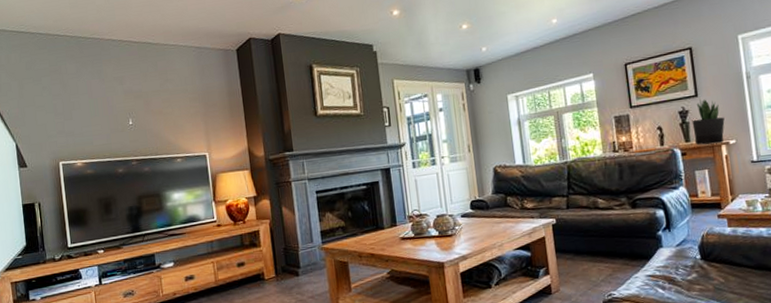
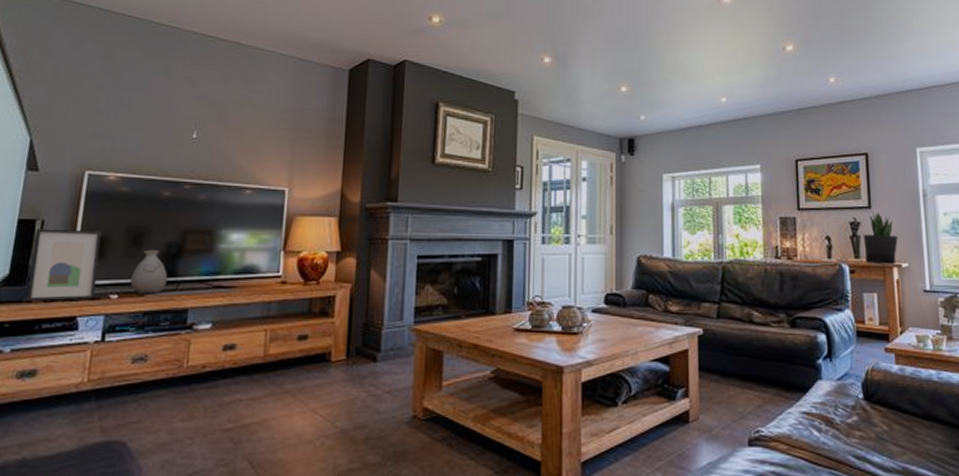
picture frame: none [37,205,88,262] -> present [27,228,102,301]
vase: none [109,213,136,248] -> present [130,249,168,295]

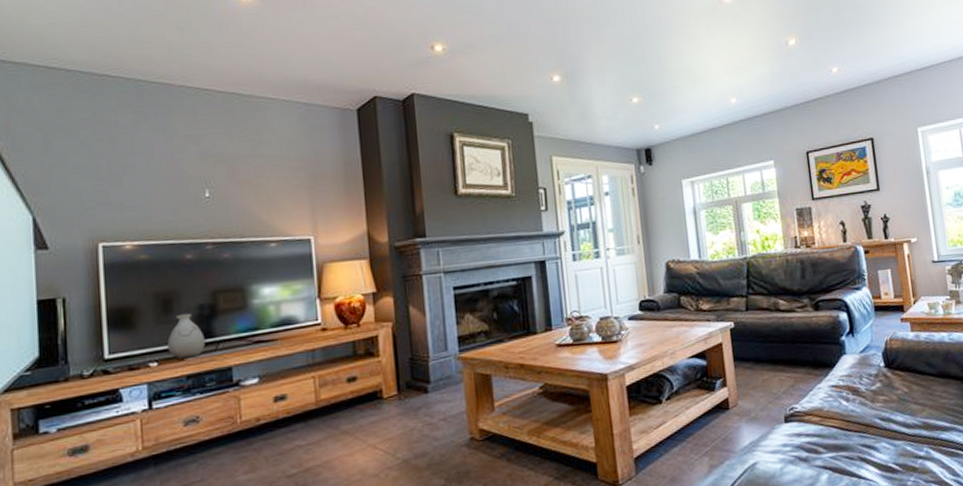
picture frame: present [27,228,102,301] -> none [59,302,134,380]
planter: present [863,211,898,266] -> none [874,193,906,243]

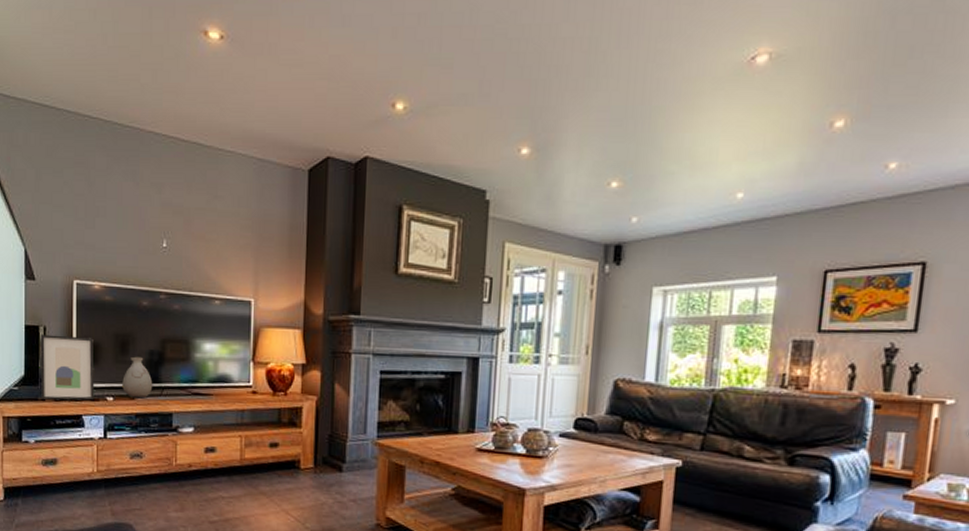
picture frame: none [59,302,134,380] -> present [40,334,95,401]

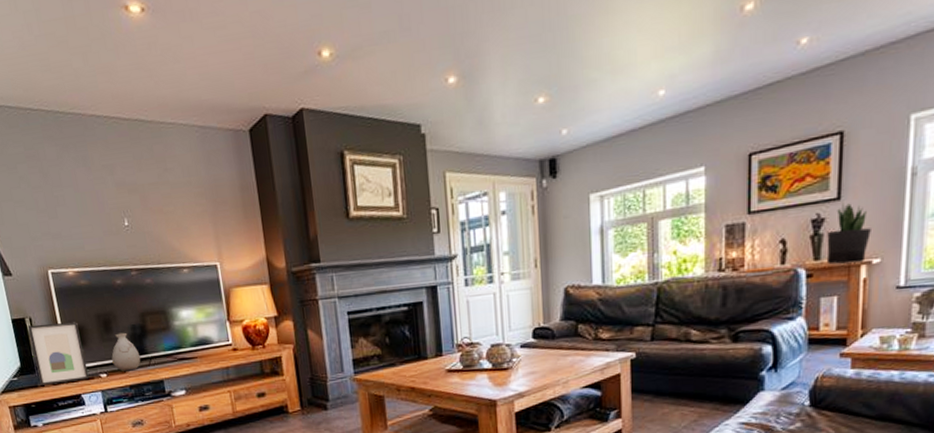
planter: none [898,335,947,402] -> present [827,202,871,265]

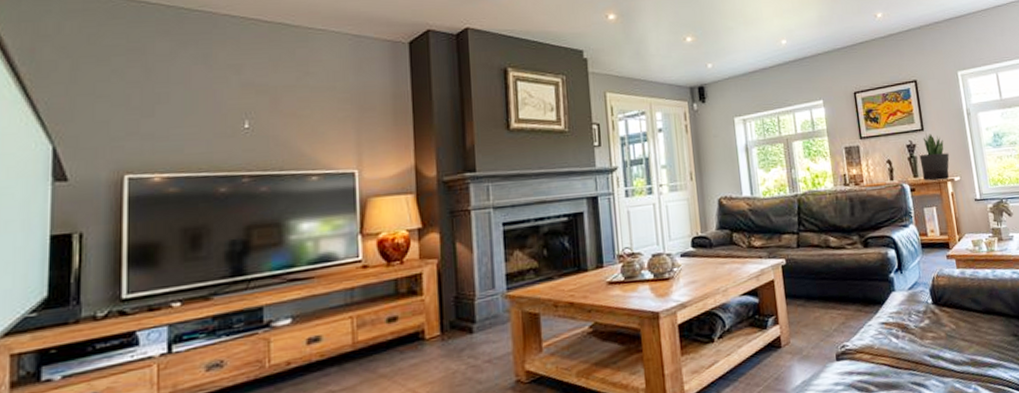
picture frame: present [28,322,89,385] -> none [72,237,154,322]
vase: present [111,332,141,372] -> none [193,249,236,299]

